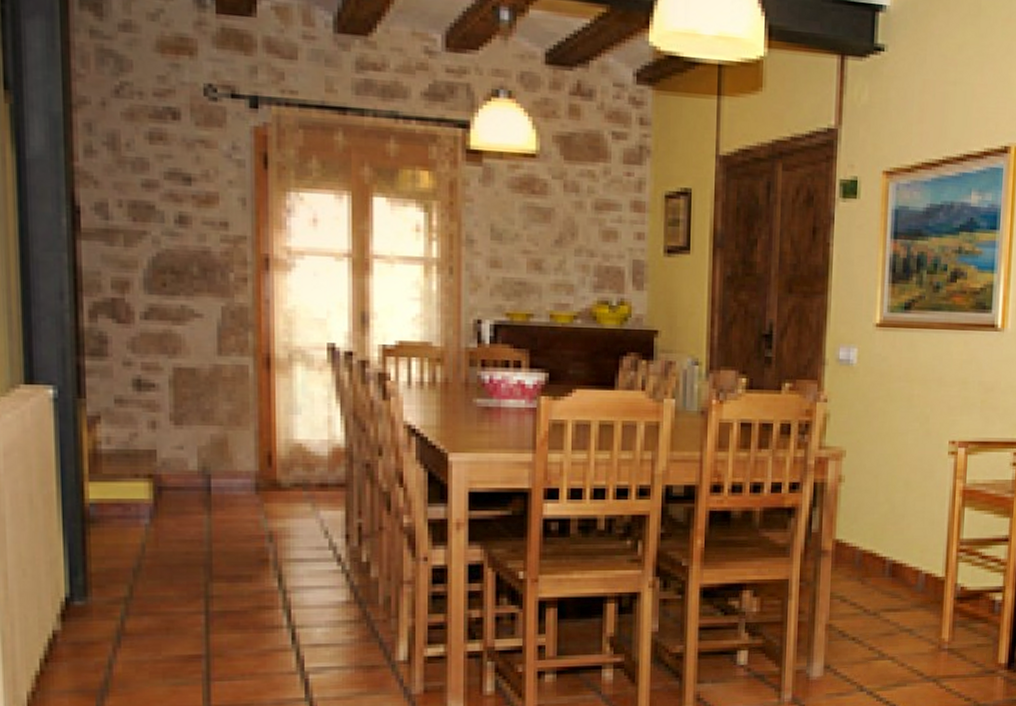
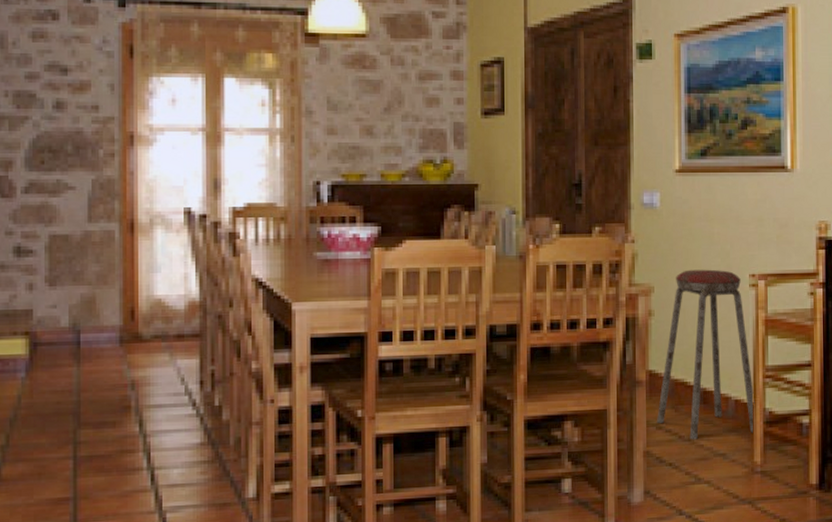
music stool: none [841,433,947,614] -> present [657,269,755,440]

